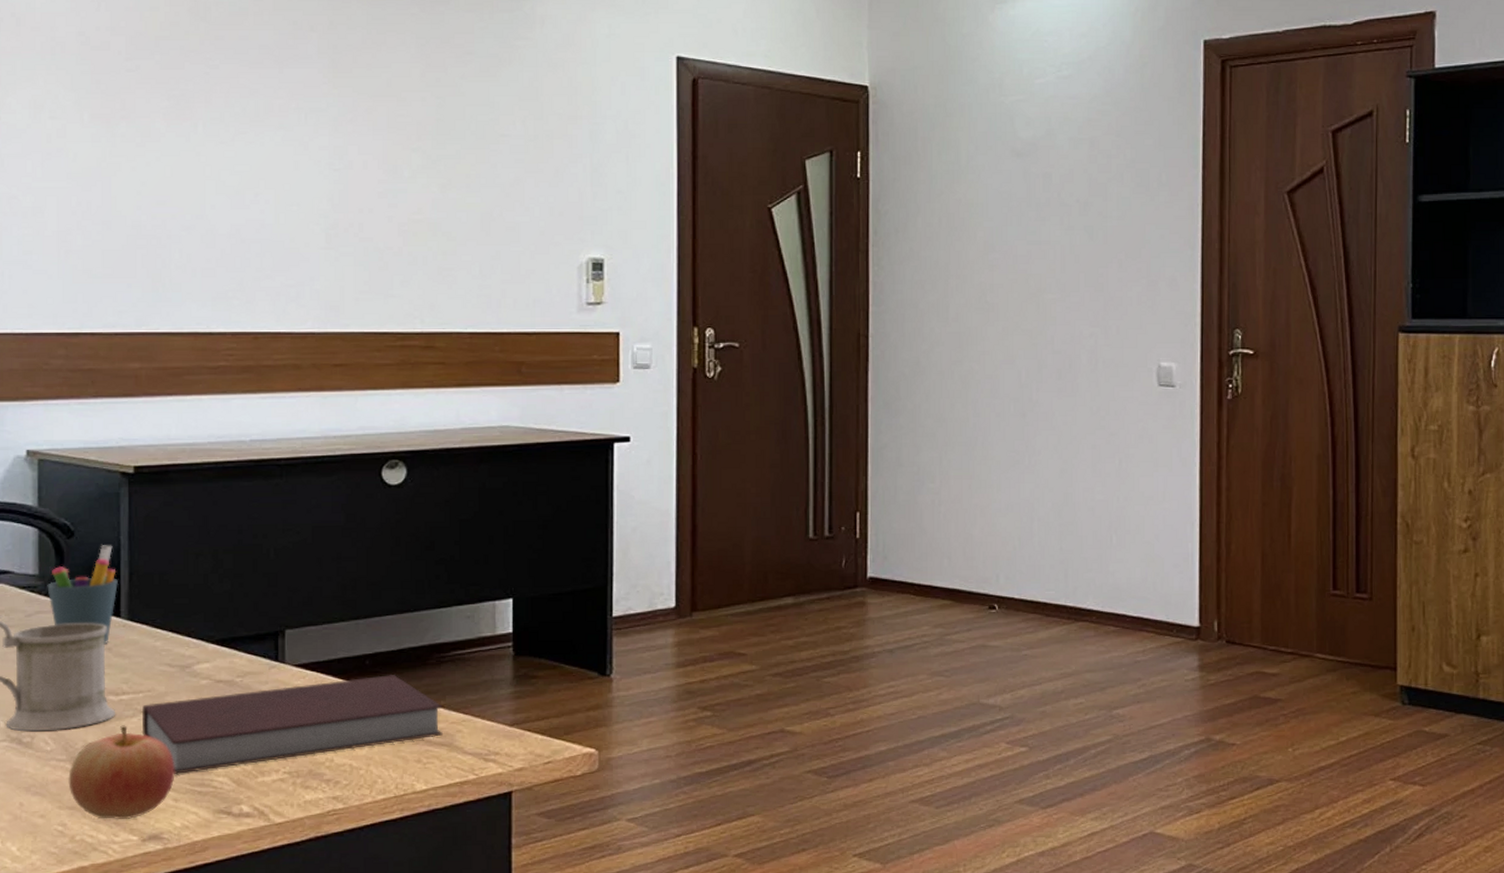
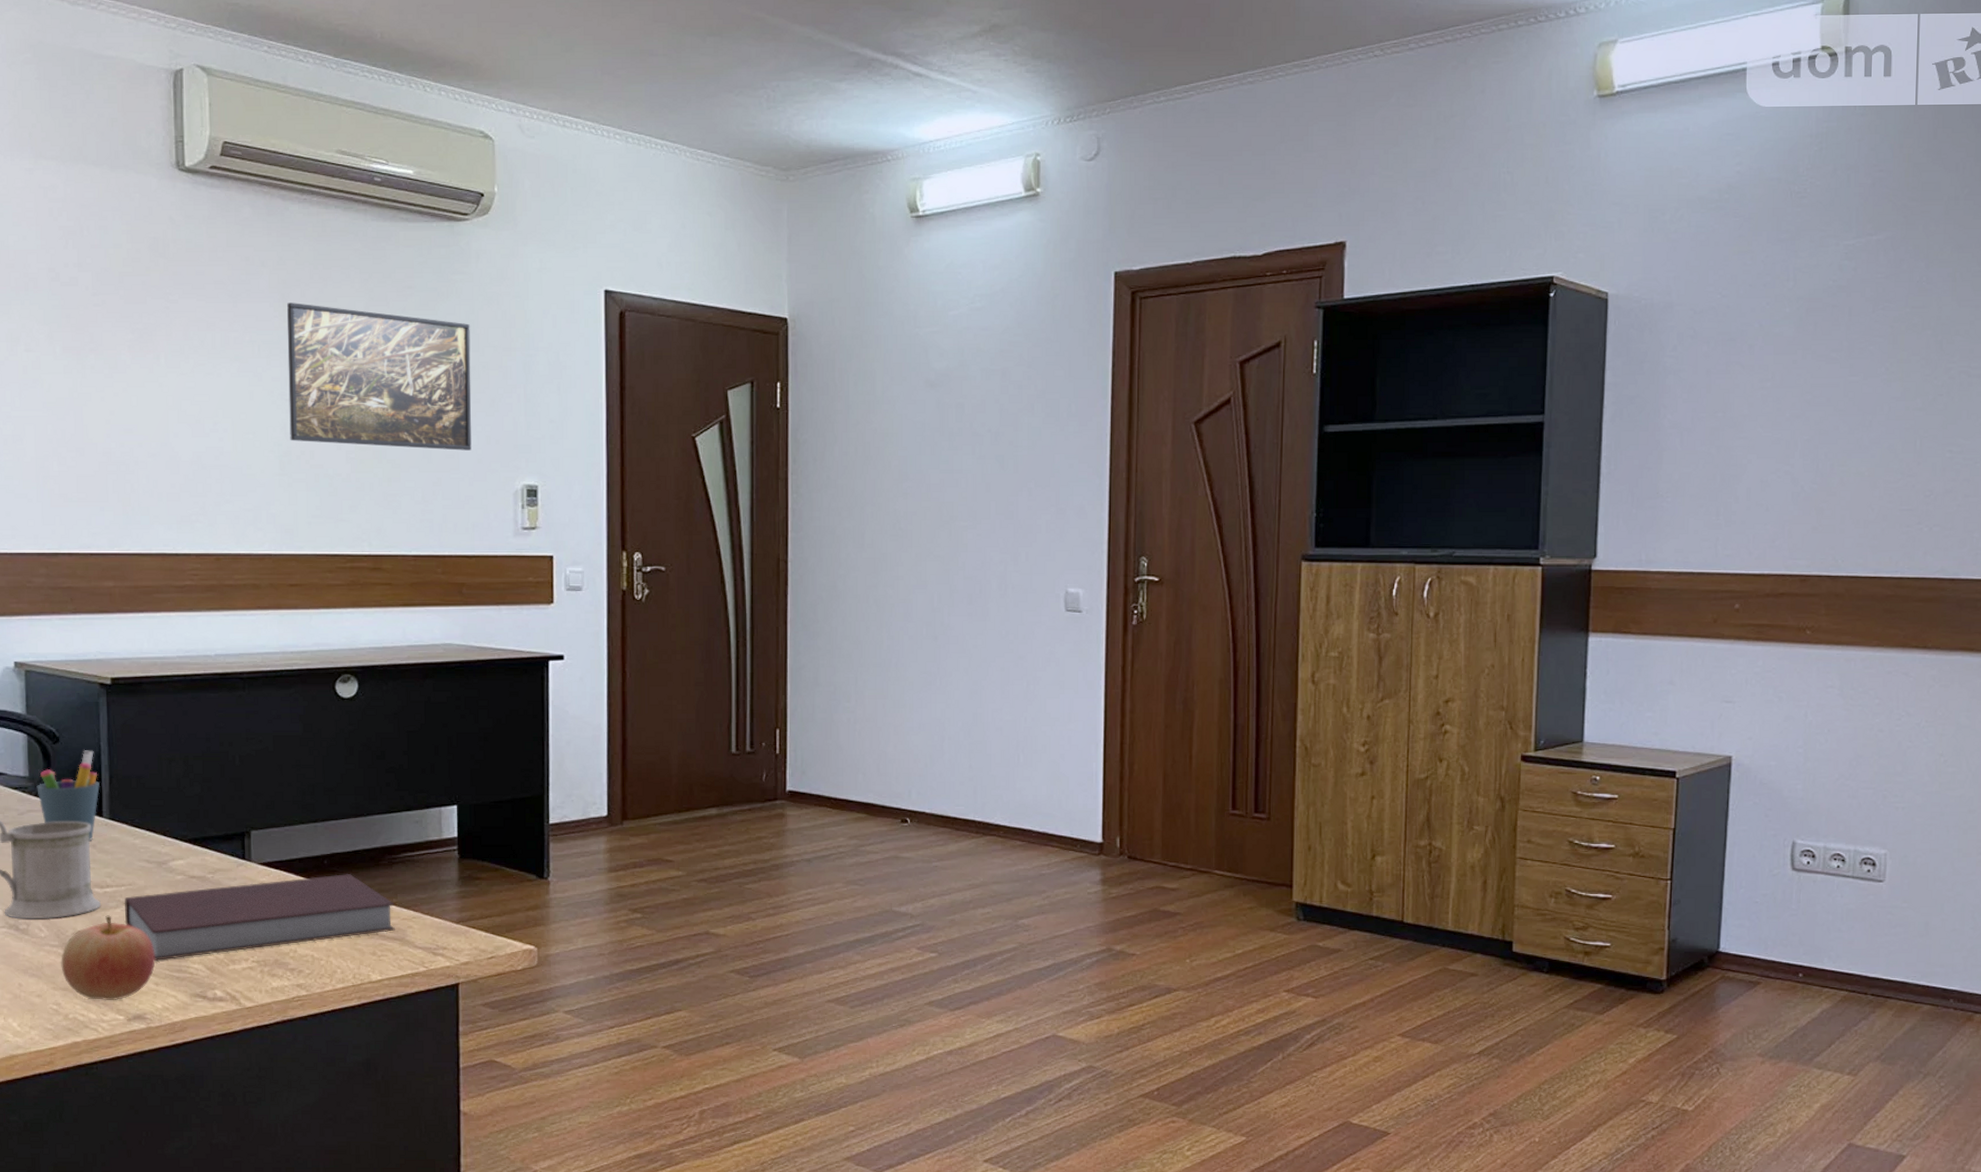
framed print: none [337,69,534,223] -> present [287,303,472,451]

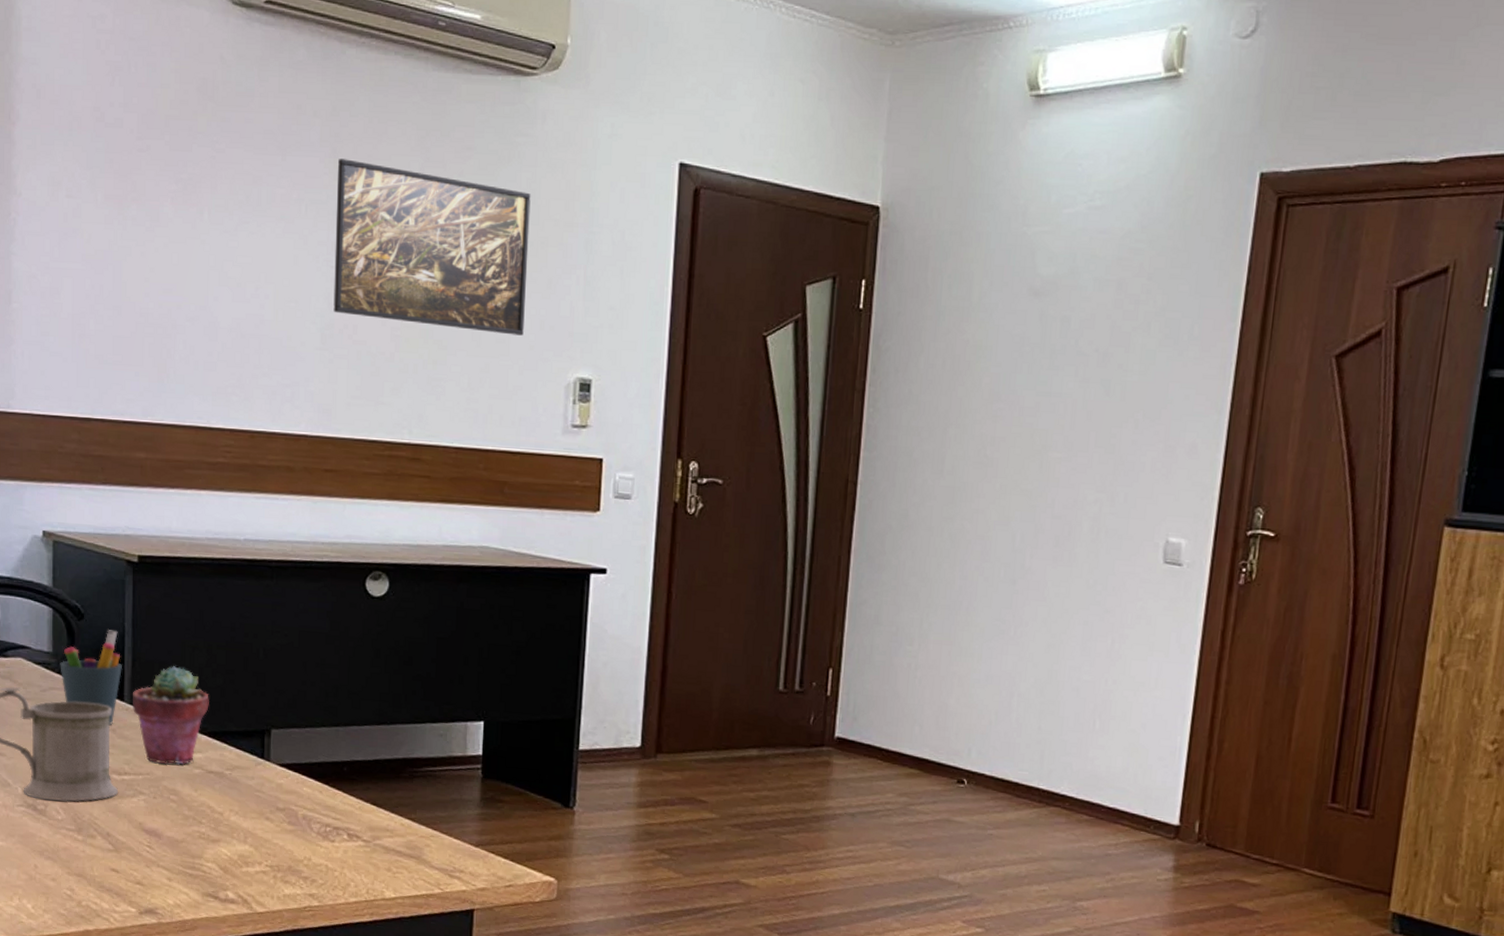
apple: present [61,915,156,1001] -> none [76,803,170,892]
potted succulent: none [110,779,188,873] -> present [132,666,209,765]
notebook: present [124,874,396,962] -> none [140,783,414,856]

